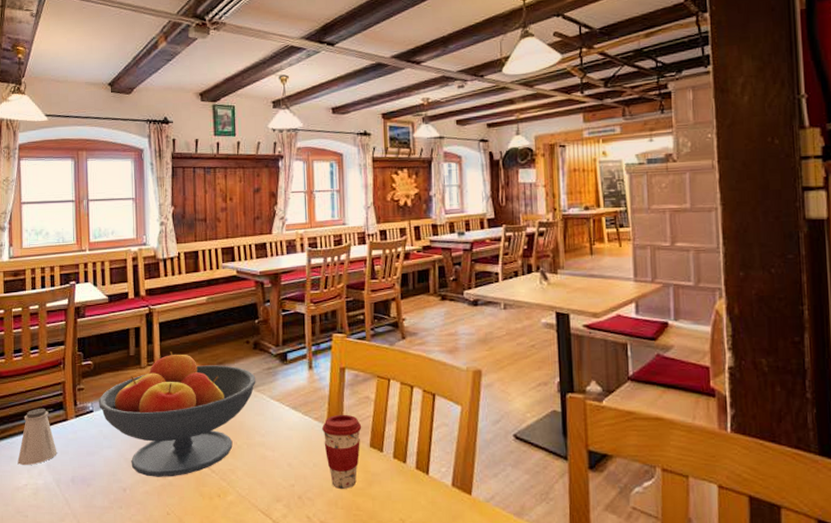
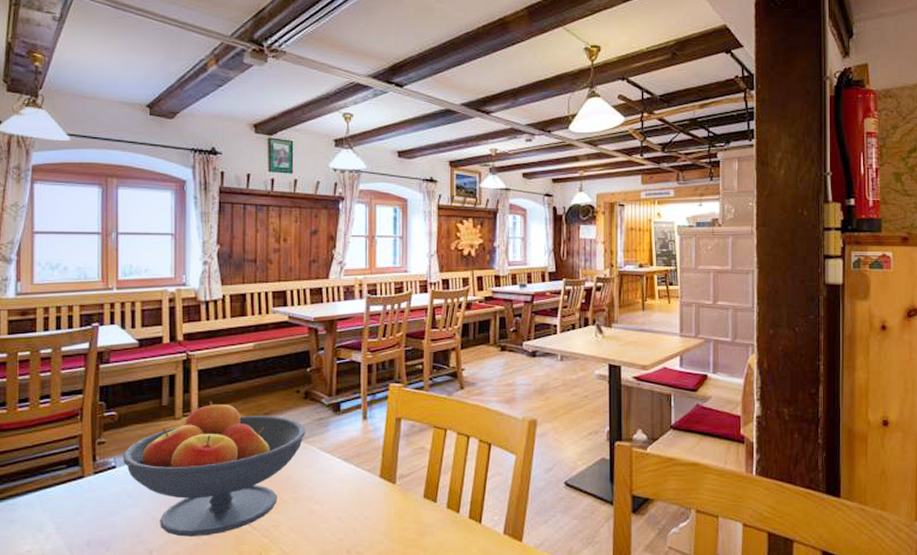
saltshaker: present [17,408,57,466] -> none [19,464,70,530]
coffee cup: present [322,414,362,490] -> none [375,465,416,542]

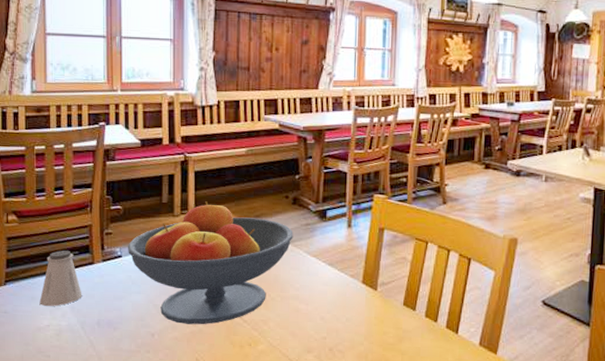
saltshaker: none [19,464,70,530] -> present [39,250,82,307]

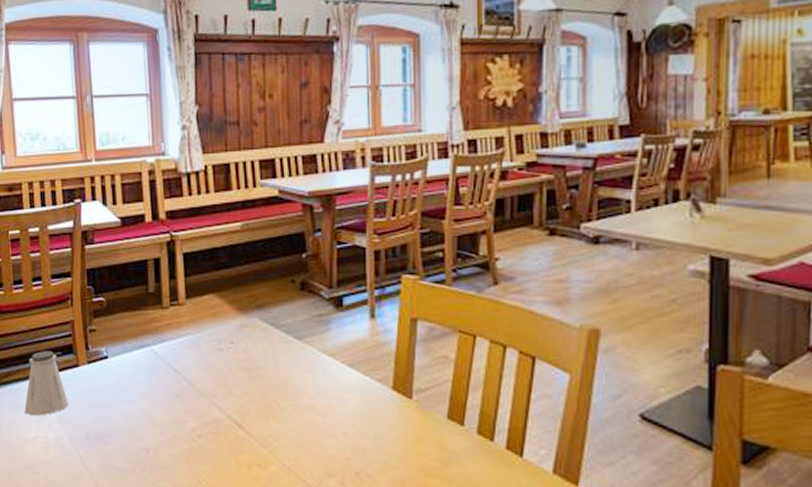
fruit bowl: present [128,201,293,325] -> none [114,289,304,440]

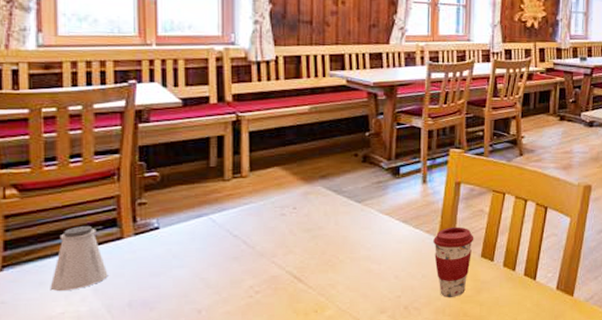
coffee cup: none [387,376,438,468] -> present [433,227,474,298]

